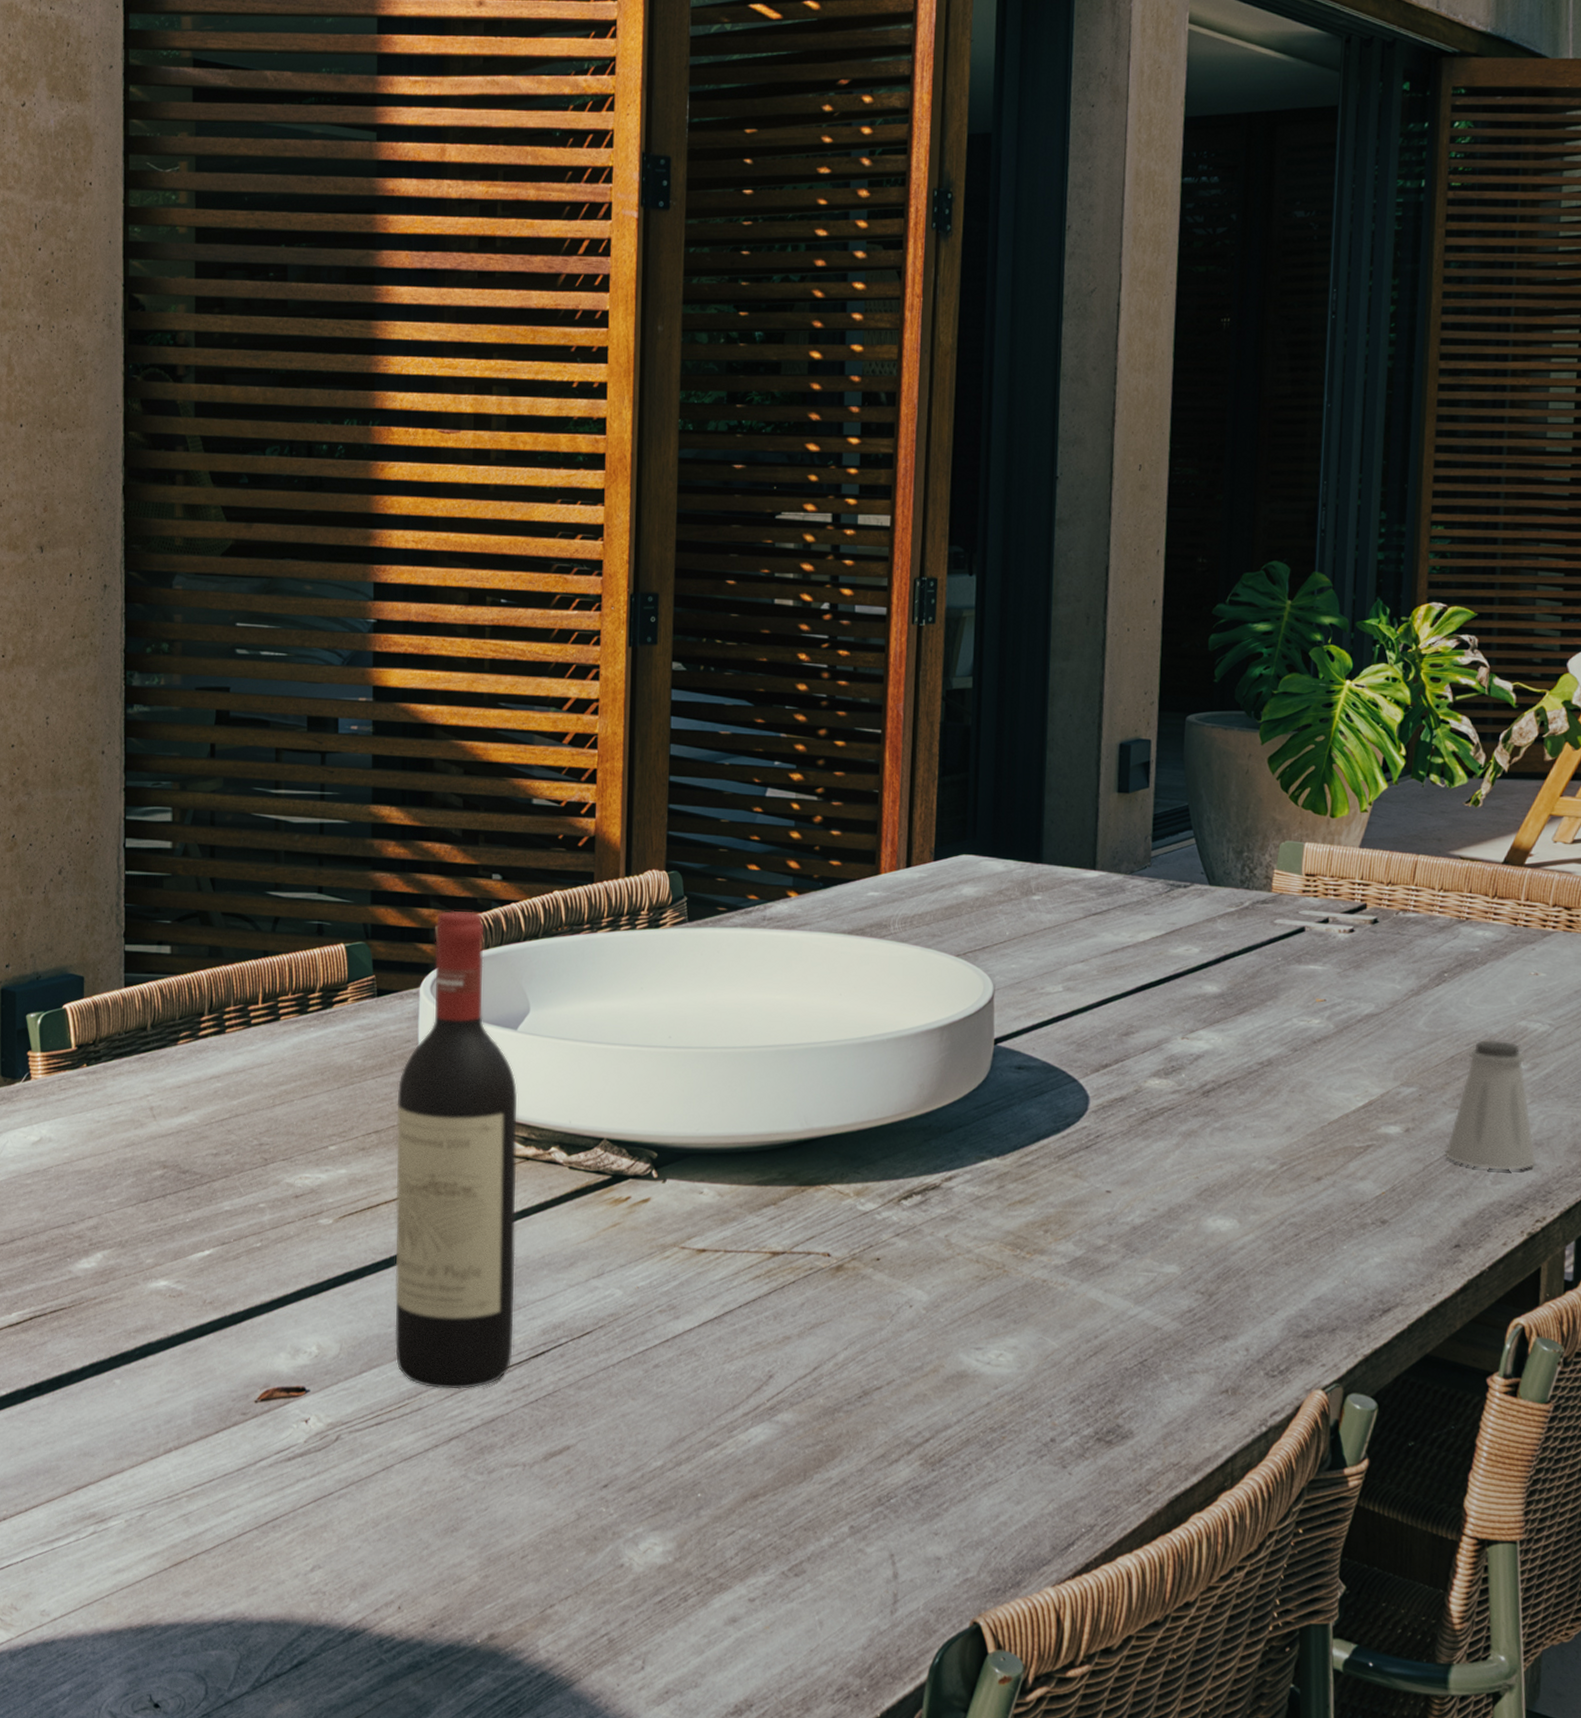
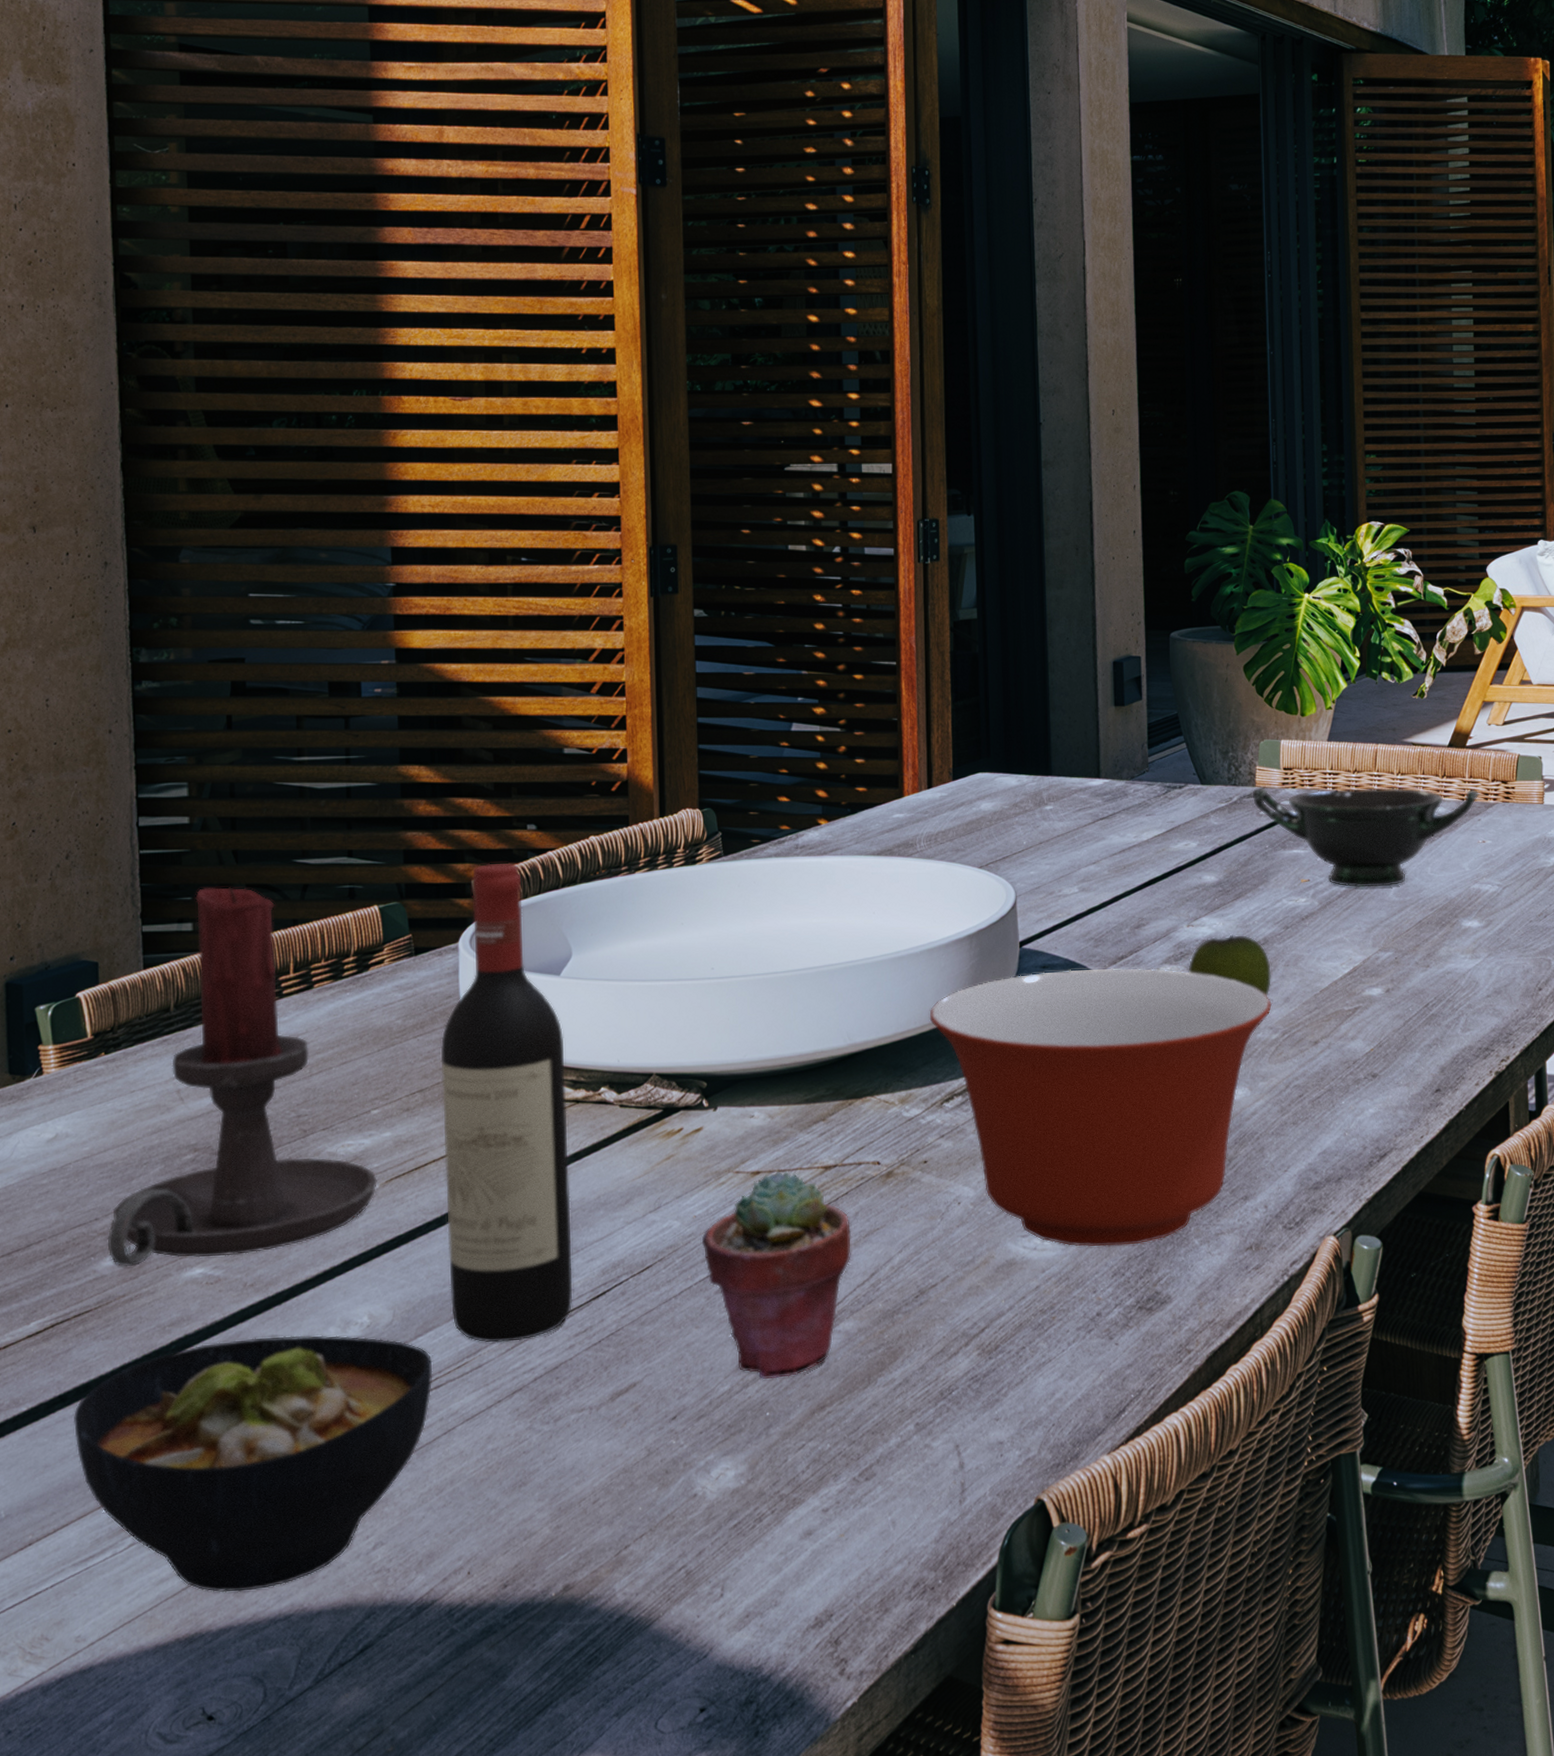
bowl: none [46,1353,375,1593] -> present [74,1335,433,1593]
candle holder: none [82,913,331,1272] -> present [107,886,377,1267]
potted succulent: none [642,1251,796,1461] -> present [701,1171,851,1380]
mixing bowl: none [892,1073,1273,1373] -> present [929,968,1273,1247]
apple: none [1178,1052,1273,1123] -> present [1187,934,1271,997]
bowl: none [1266,893,1536,1015] -> present [1252,787,1479,888]
saltshaker: present [1445,1040,1536,1171] -> none [1421,903,1497,1019]

